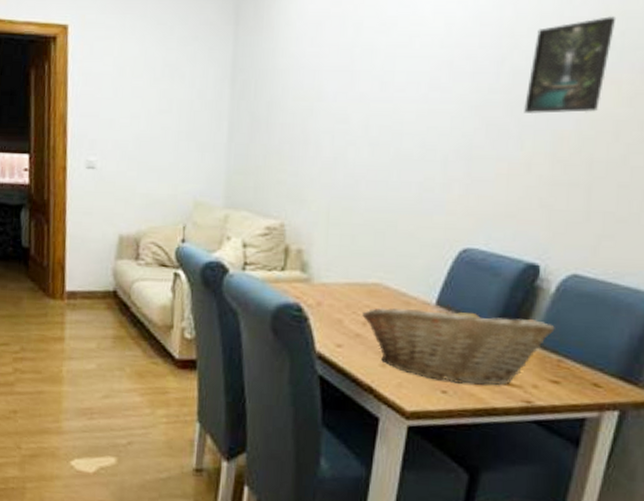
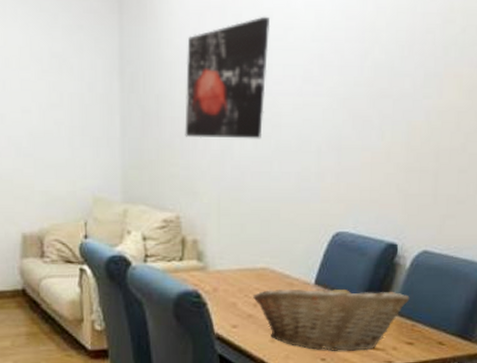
wall art: none [295,24,394,147] -> present [185,16,271,139]
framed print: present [524,16,617,115] -> none [384,13,459,107]

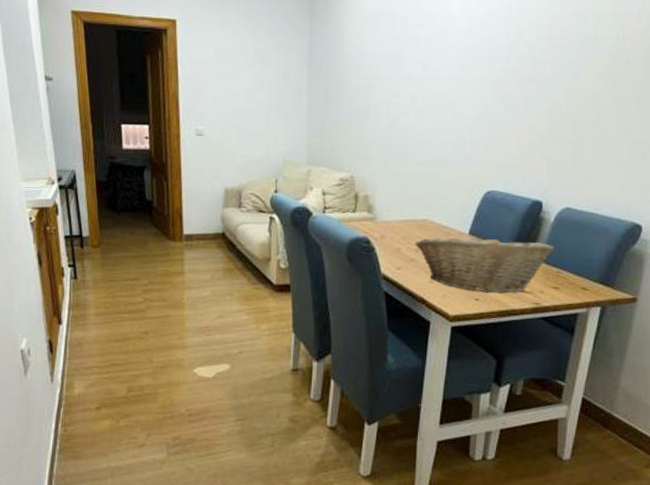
wall art: present [185,16,271,139] -> none [360,20,432,115]

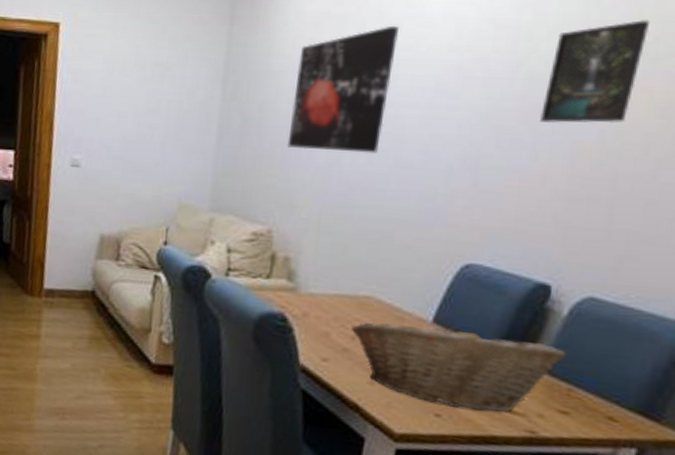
wall art: none [360,20,432,115] -> present [287,25,399,154]
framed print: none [528,14,592,89] -> present [540,20,651,124]

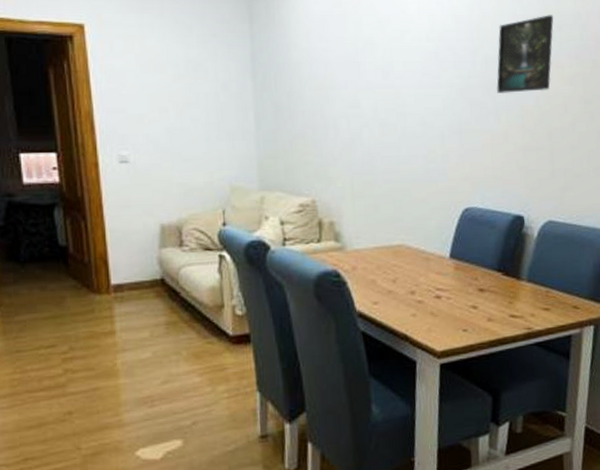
wall art: present [287,25,399,154] -> none [314,21,389,129]
fruit basket: present [351,321,566,412] -> none [391,255,541,322]

